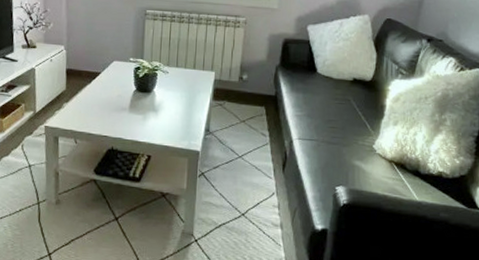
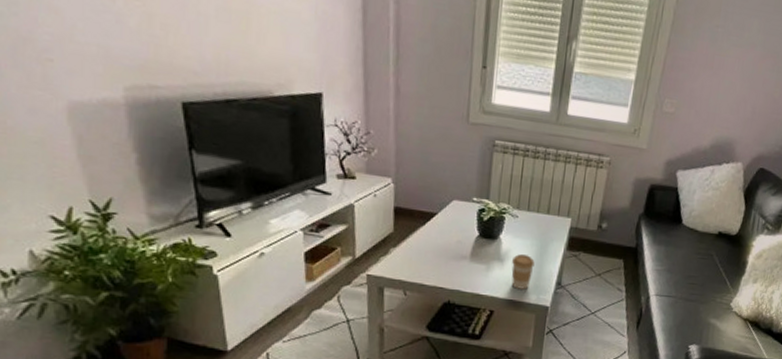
coffee cup: none [165,105,185,136] -> present [511,254,535,290]

